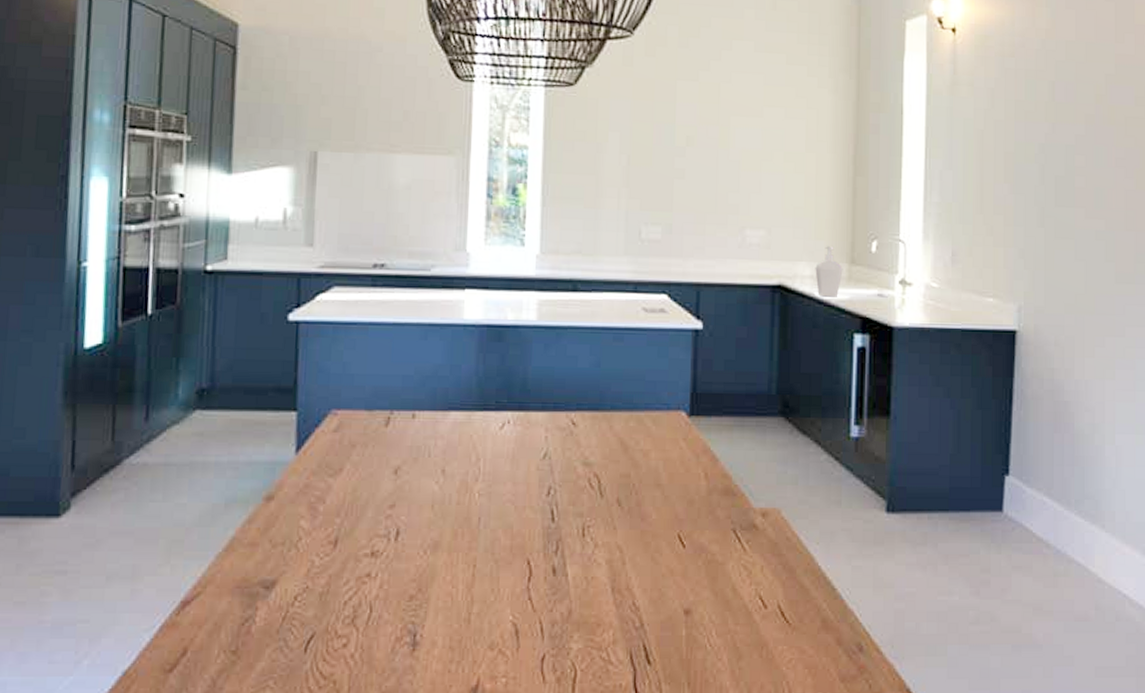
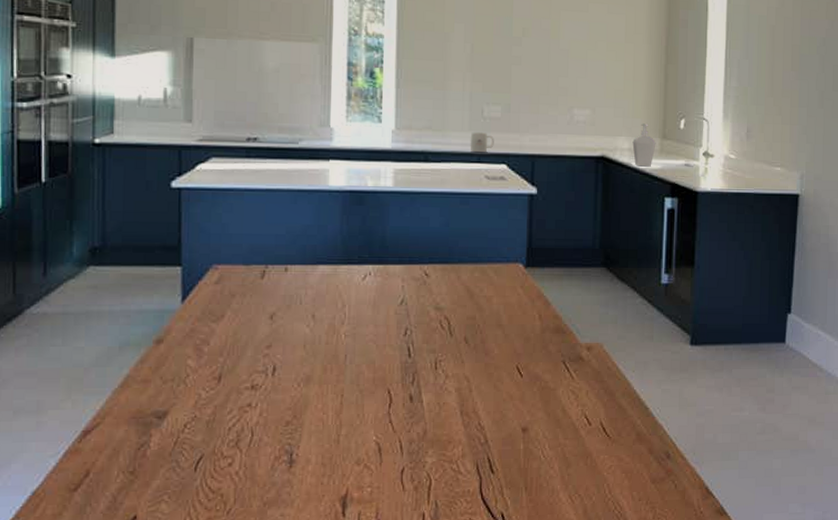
mug: none [625,257,653,281] -> present [470,132,494,153]

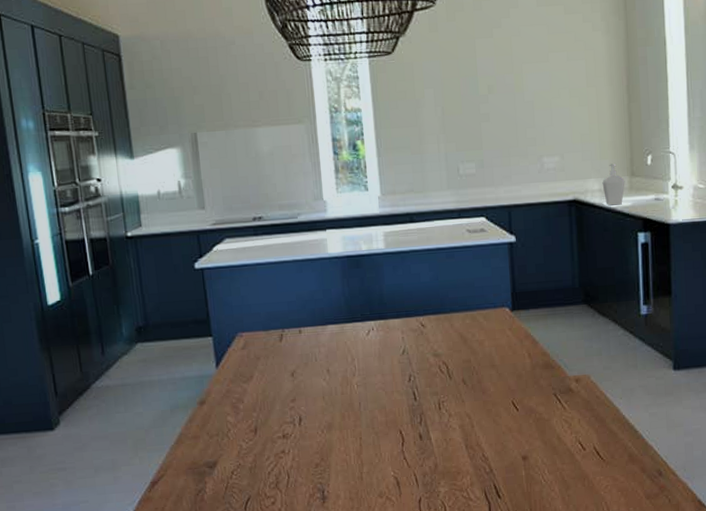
mug: present [470,132,494,153] -> none [449,189,472,209]

